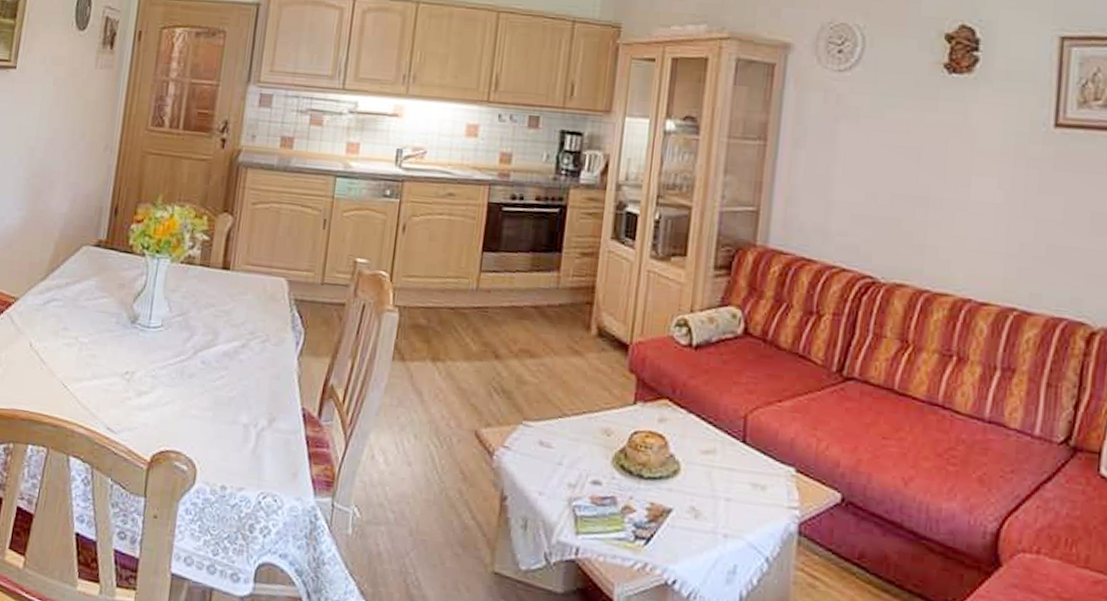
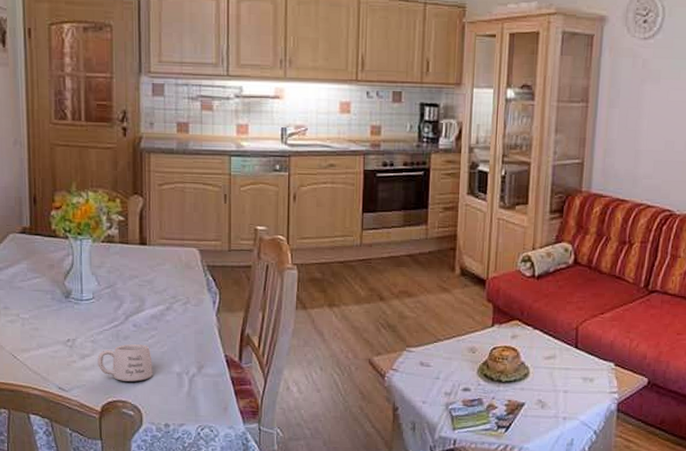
mug: none [155,383,217,430] -> present [97,344,153,382]

